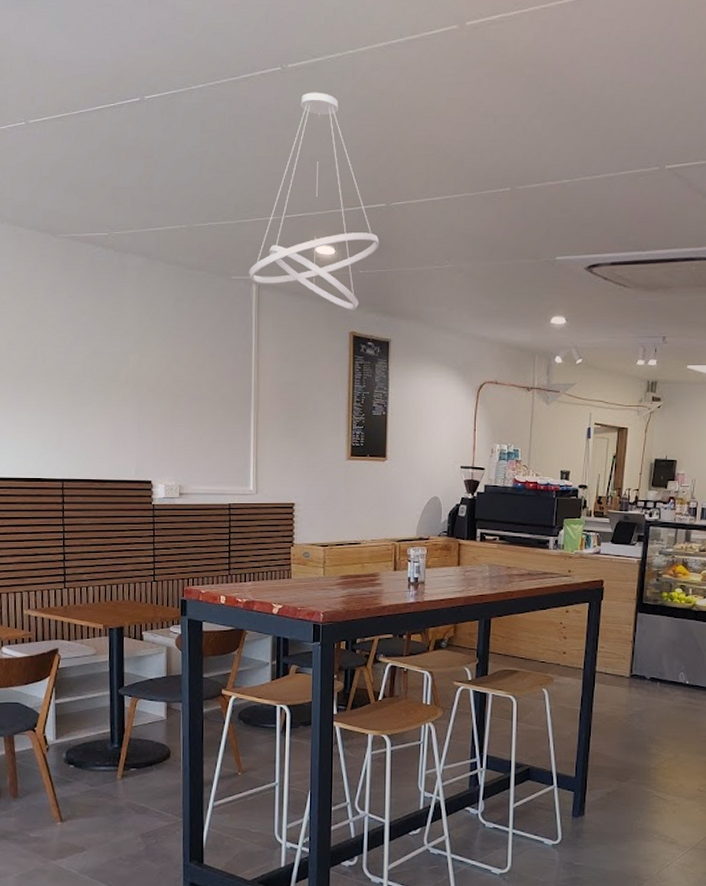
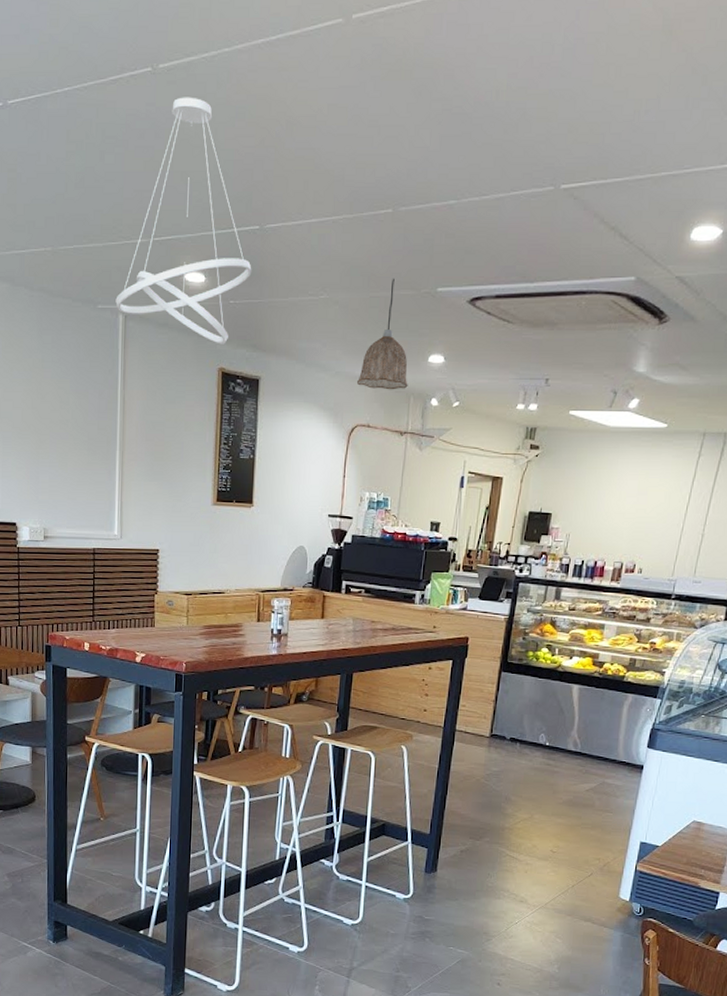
pendant lamp: none [484,248,533,349] -> present [357,278,408,390]

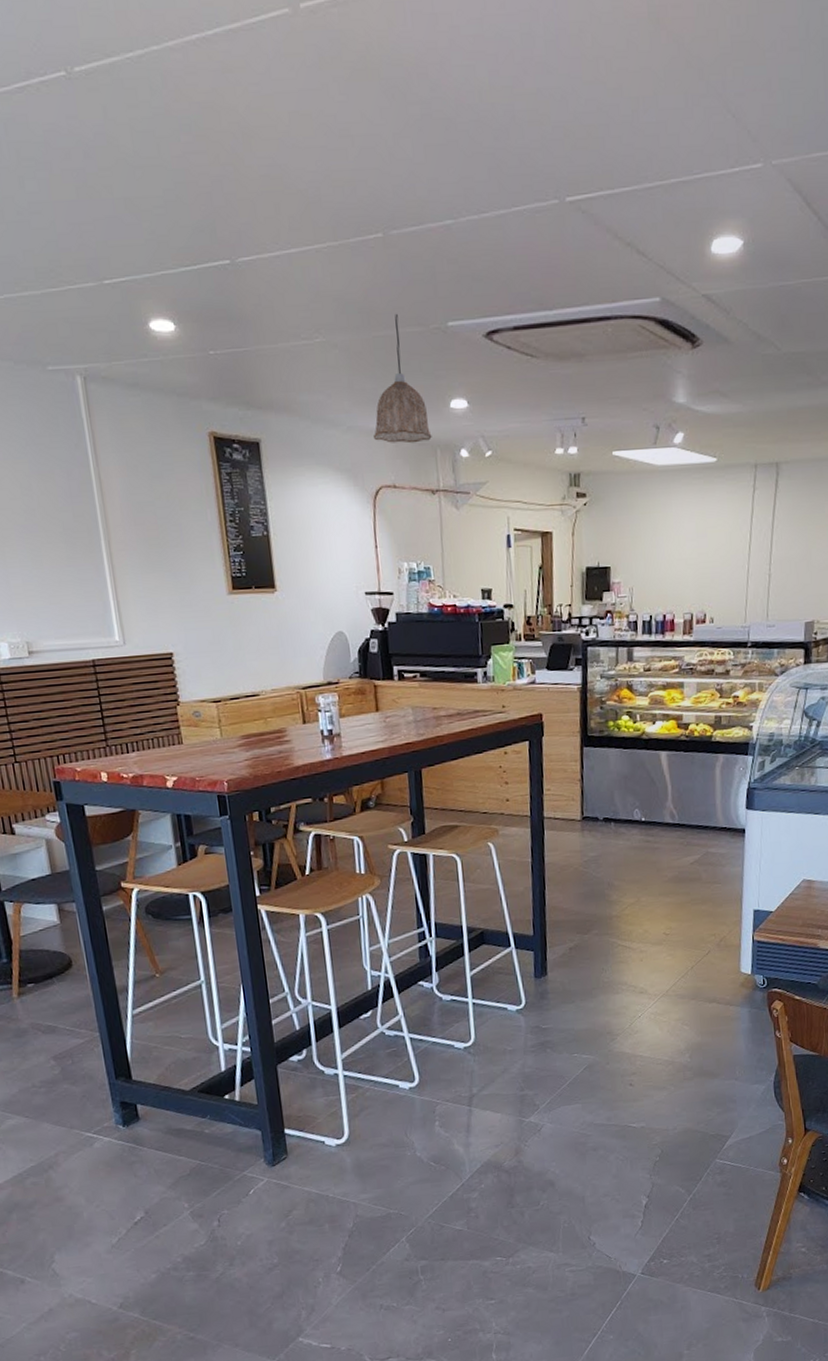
pendant light: present [115,97,252,344] -> none [68,106,230,404]

